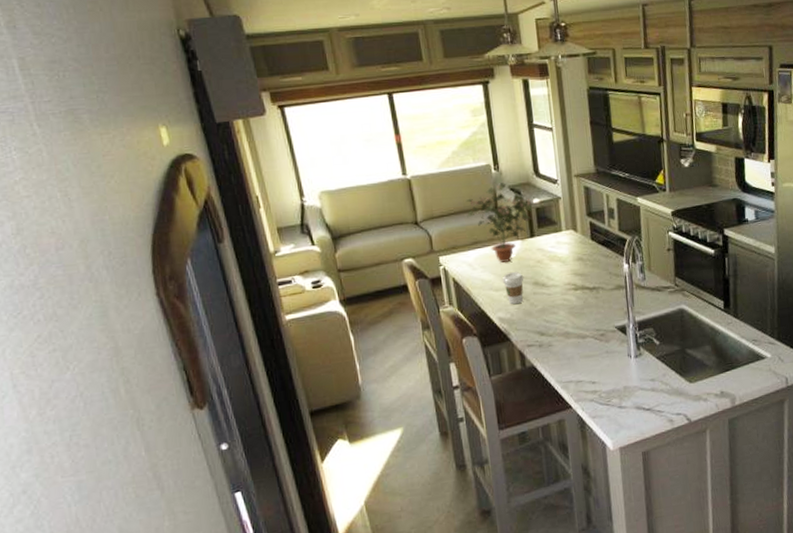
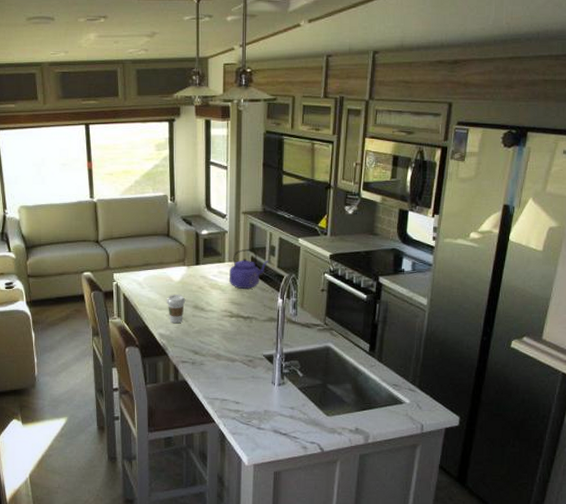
potted plant: present [465,183,534,263] -> none [142,213,202,285]
kettle: none [568,214,609,258] -> present [230,249,269,290]

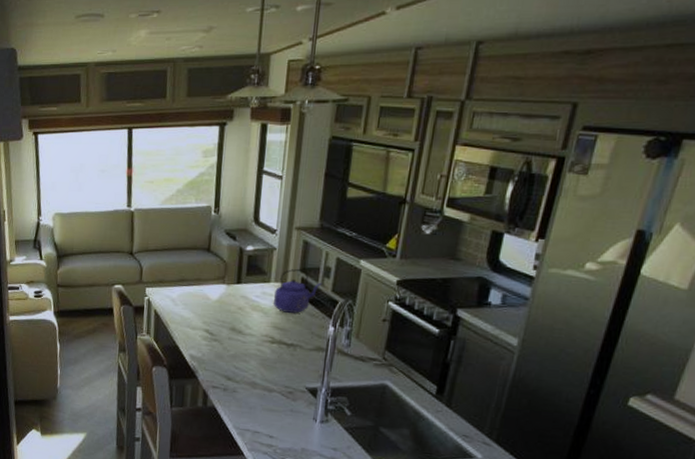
coffee cup: present [166,295,186,324] -> none [200,314,222,346]

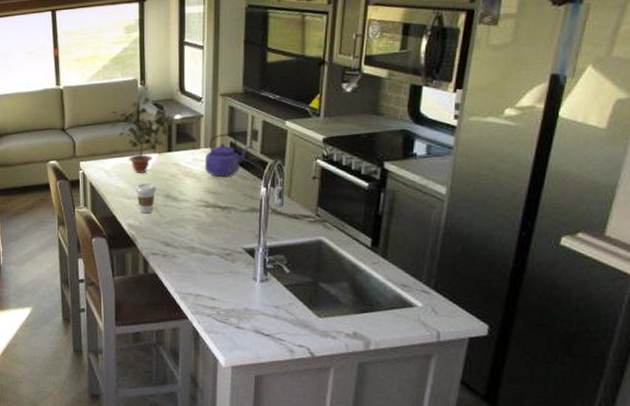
potted plant: none [179,226,247,304] -> present [110,97,175,173]
coffee cup: none [200,314,222,346] -> present [135,183,157,214]

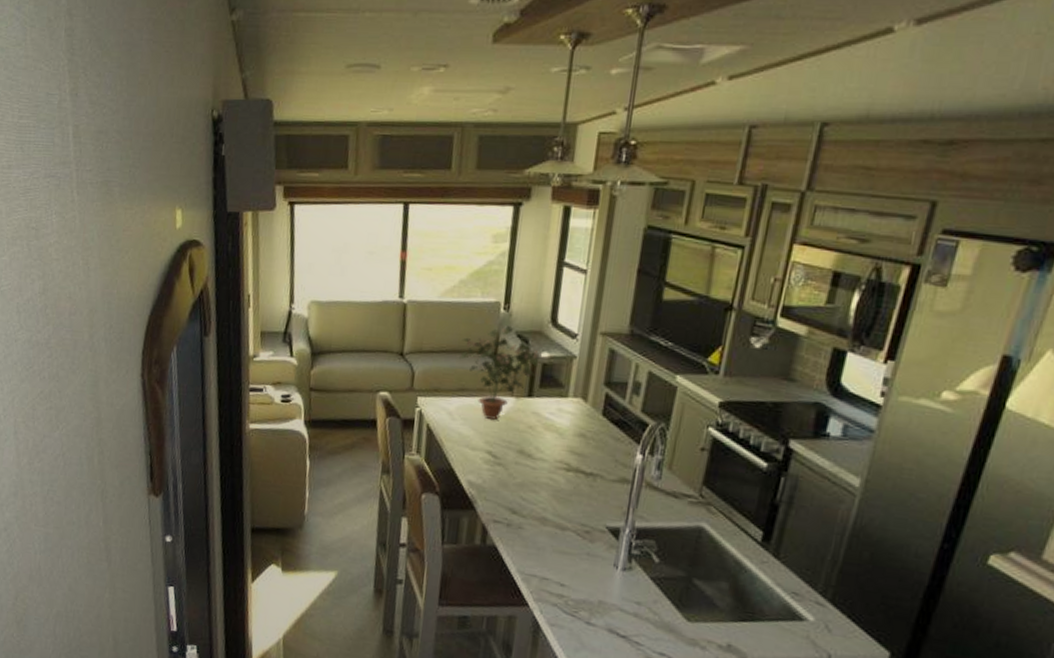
coffee cup: present [135,183,157,214] -> none [481,432,509,471]
kettle: present [205,134,251,178] -> none [571,382,630,437]

